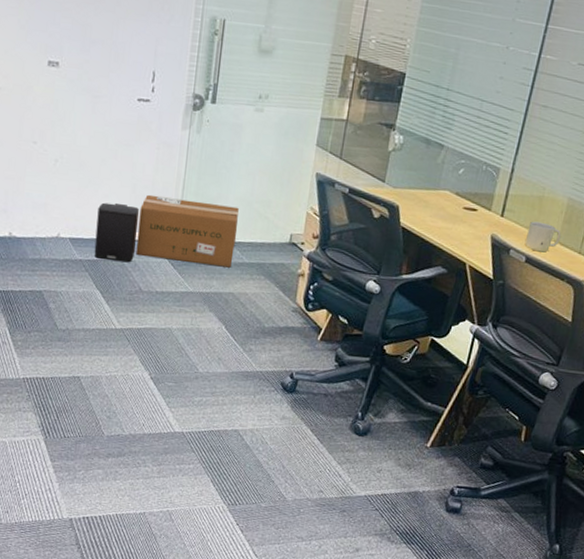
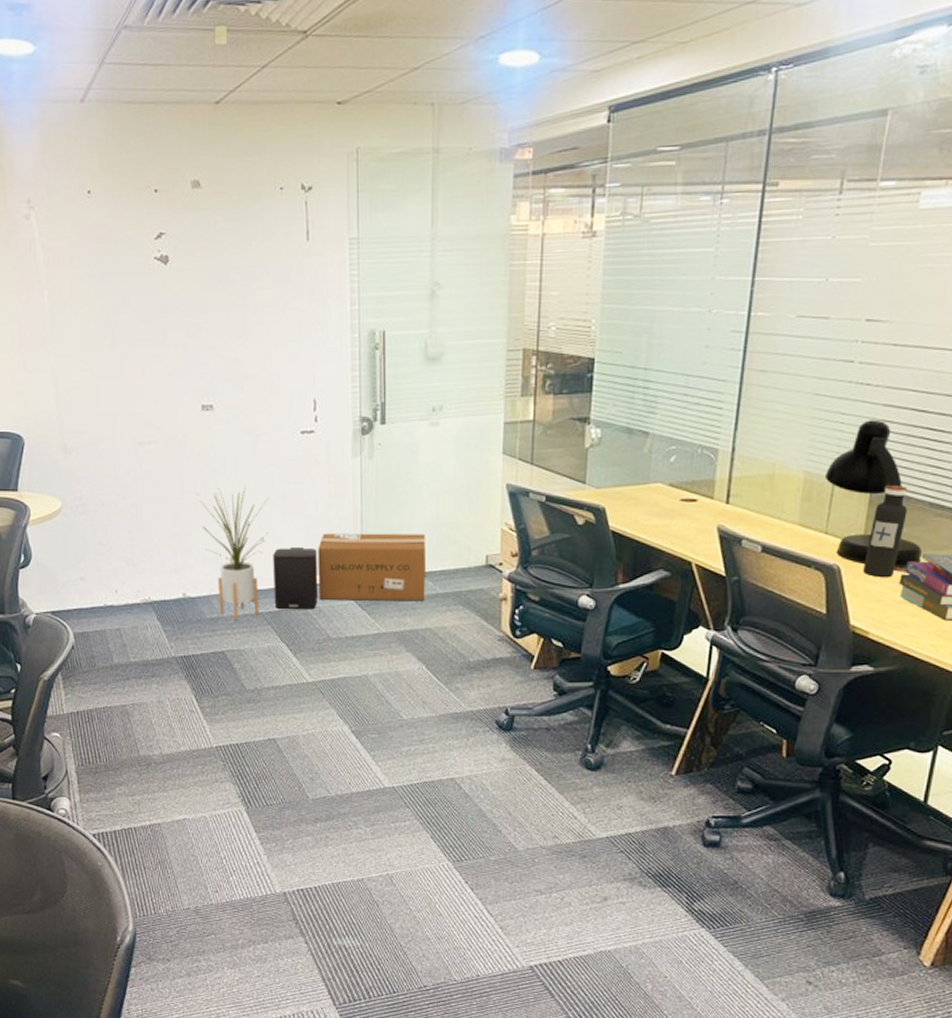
house plant: none [35,139,101,264] -> present [200,484,269,620]
mug: present [524,221,561,253] -> none [758,503,801,538]

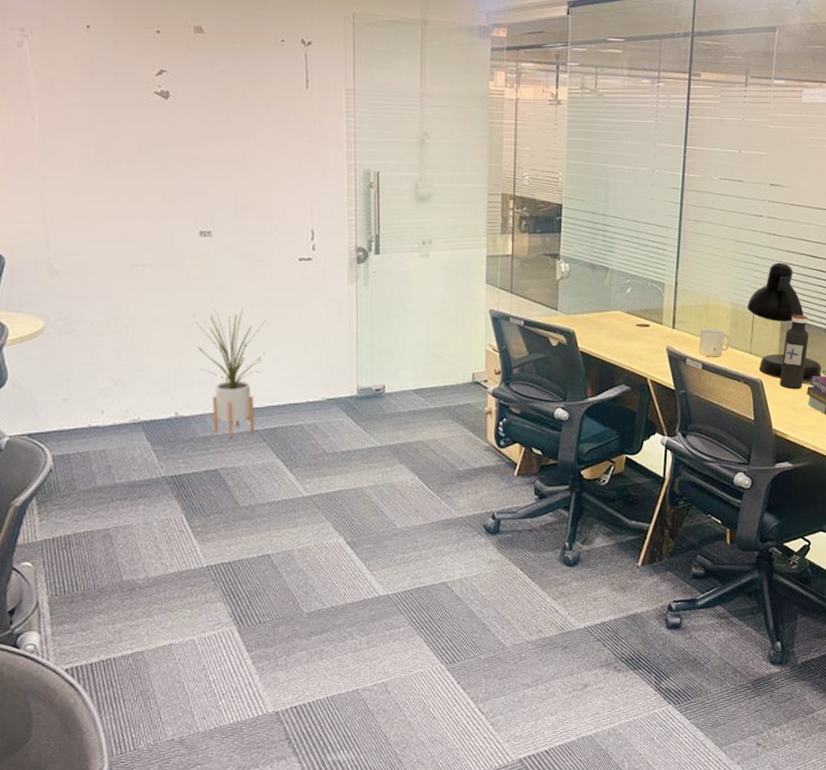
pedal bin: present [273,547,318,610] -> none [270,367,314,427]
box: present [318,533,425,602] -> none [314,353,417,417]
mug: none [758,503,801,538] -> present [698,329,731,357]

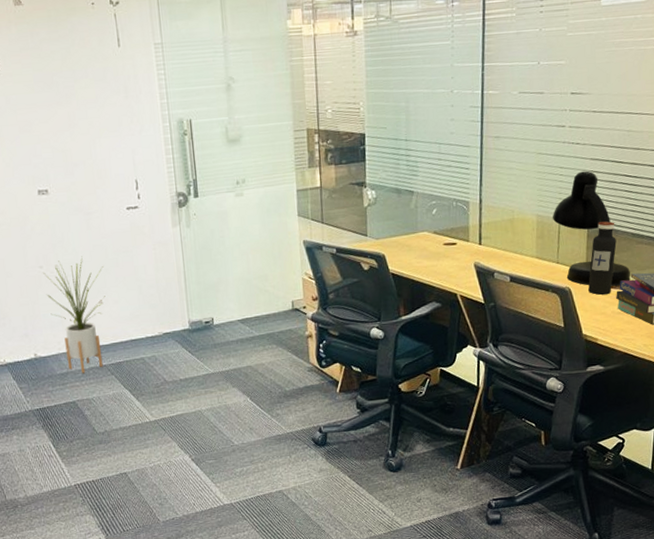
mug: present [698,329,731,357] -> none [506,242,538,270]

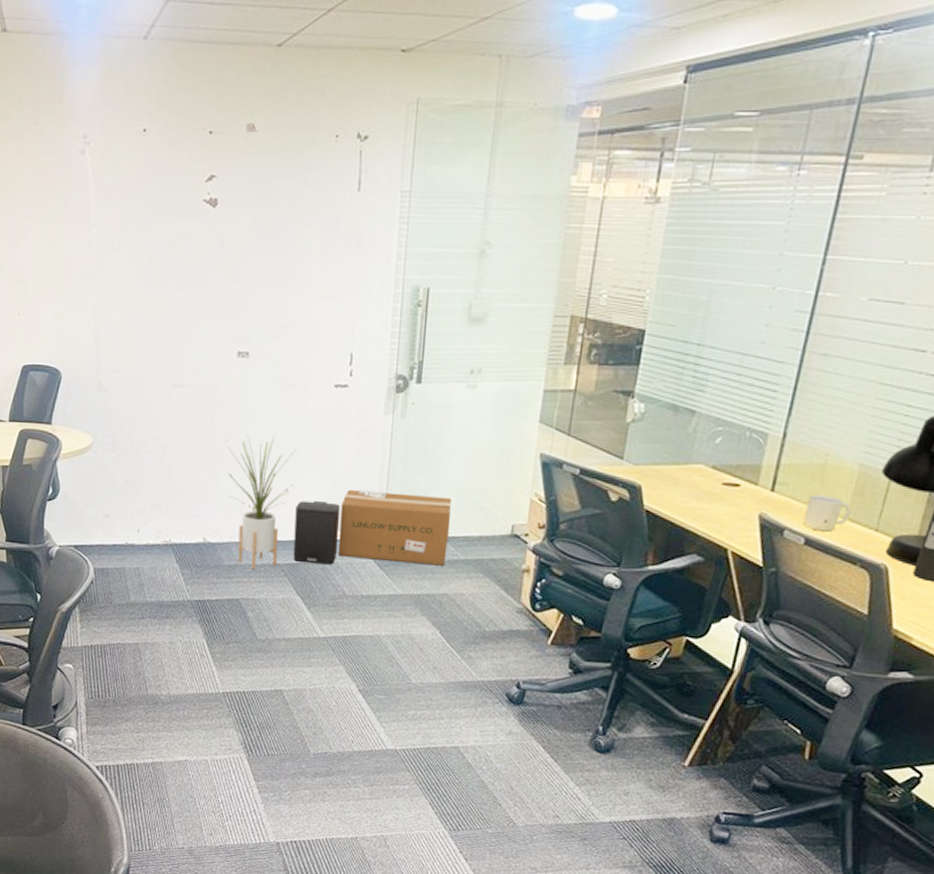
pedal bin: none [111,306,153,361] -> present [293,501,340,565]
box: none [149,287,244,350] -> present [338,490,451,566]
mug: none [506,242,538,270] -> present [802,494,851,532]

